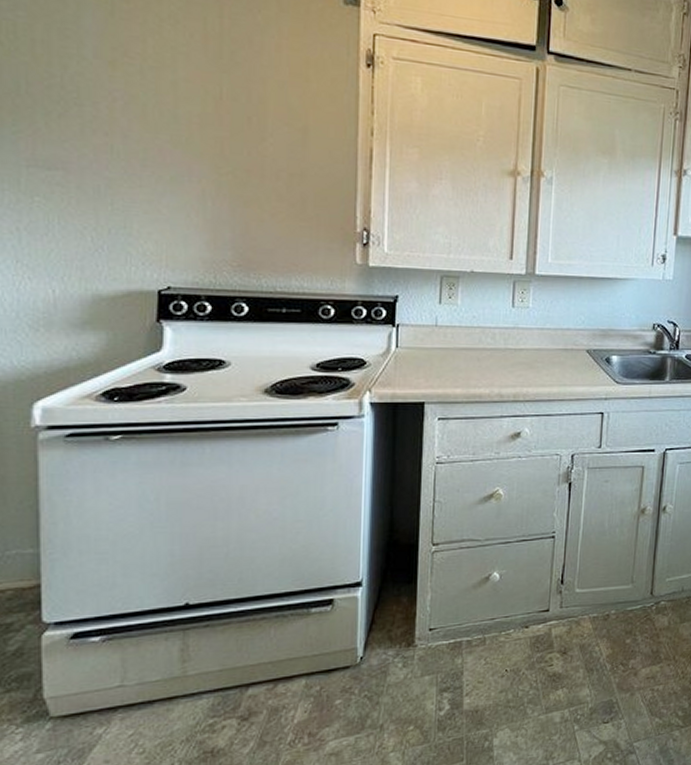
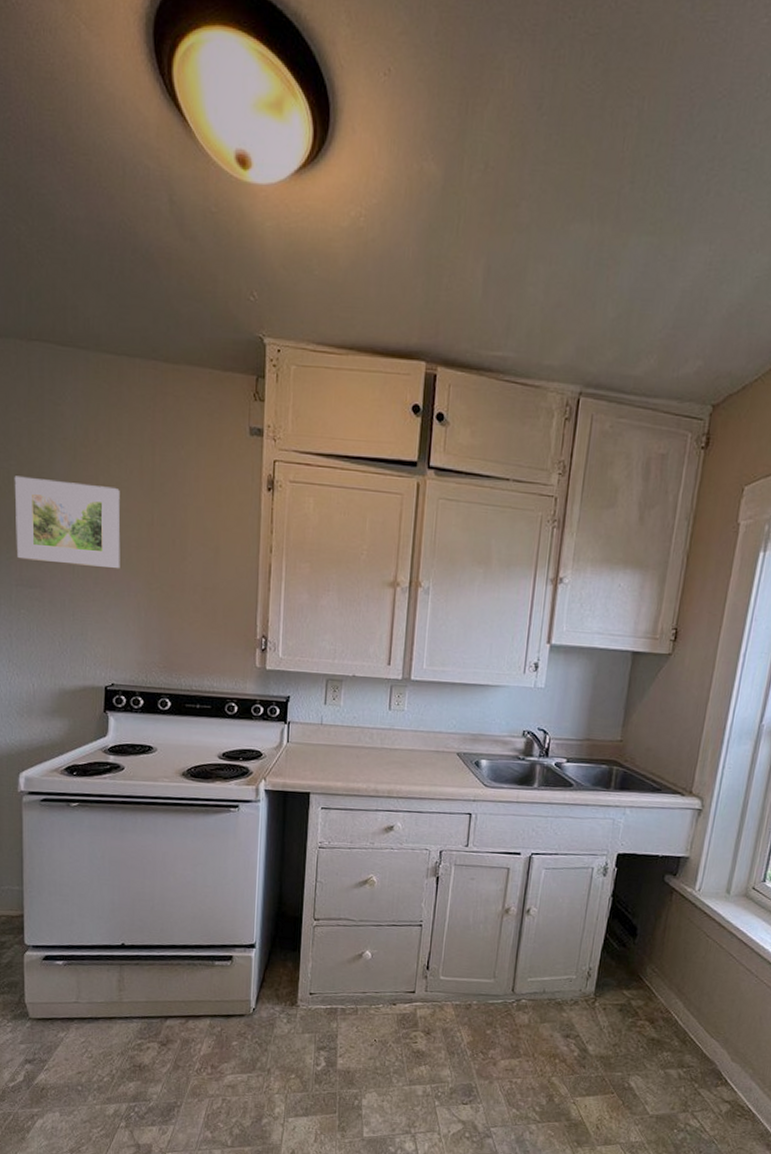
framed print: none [23,30,178,150] -> present [14,476,121,569]

